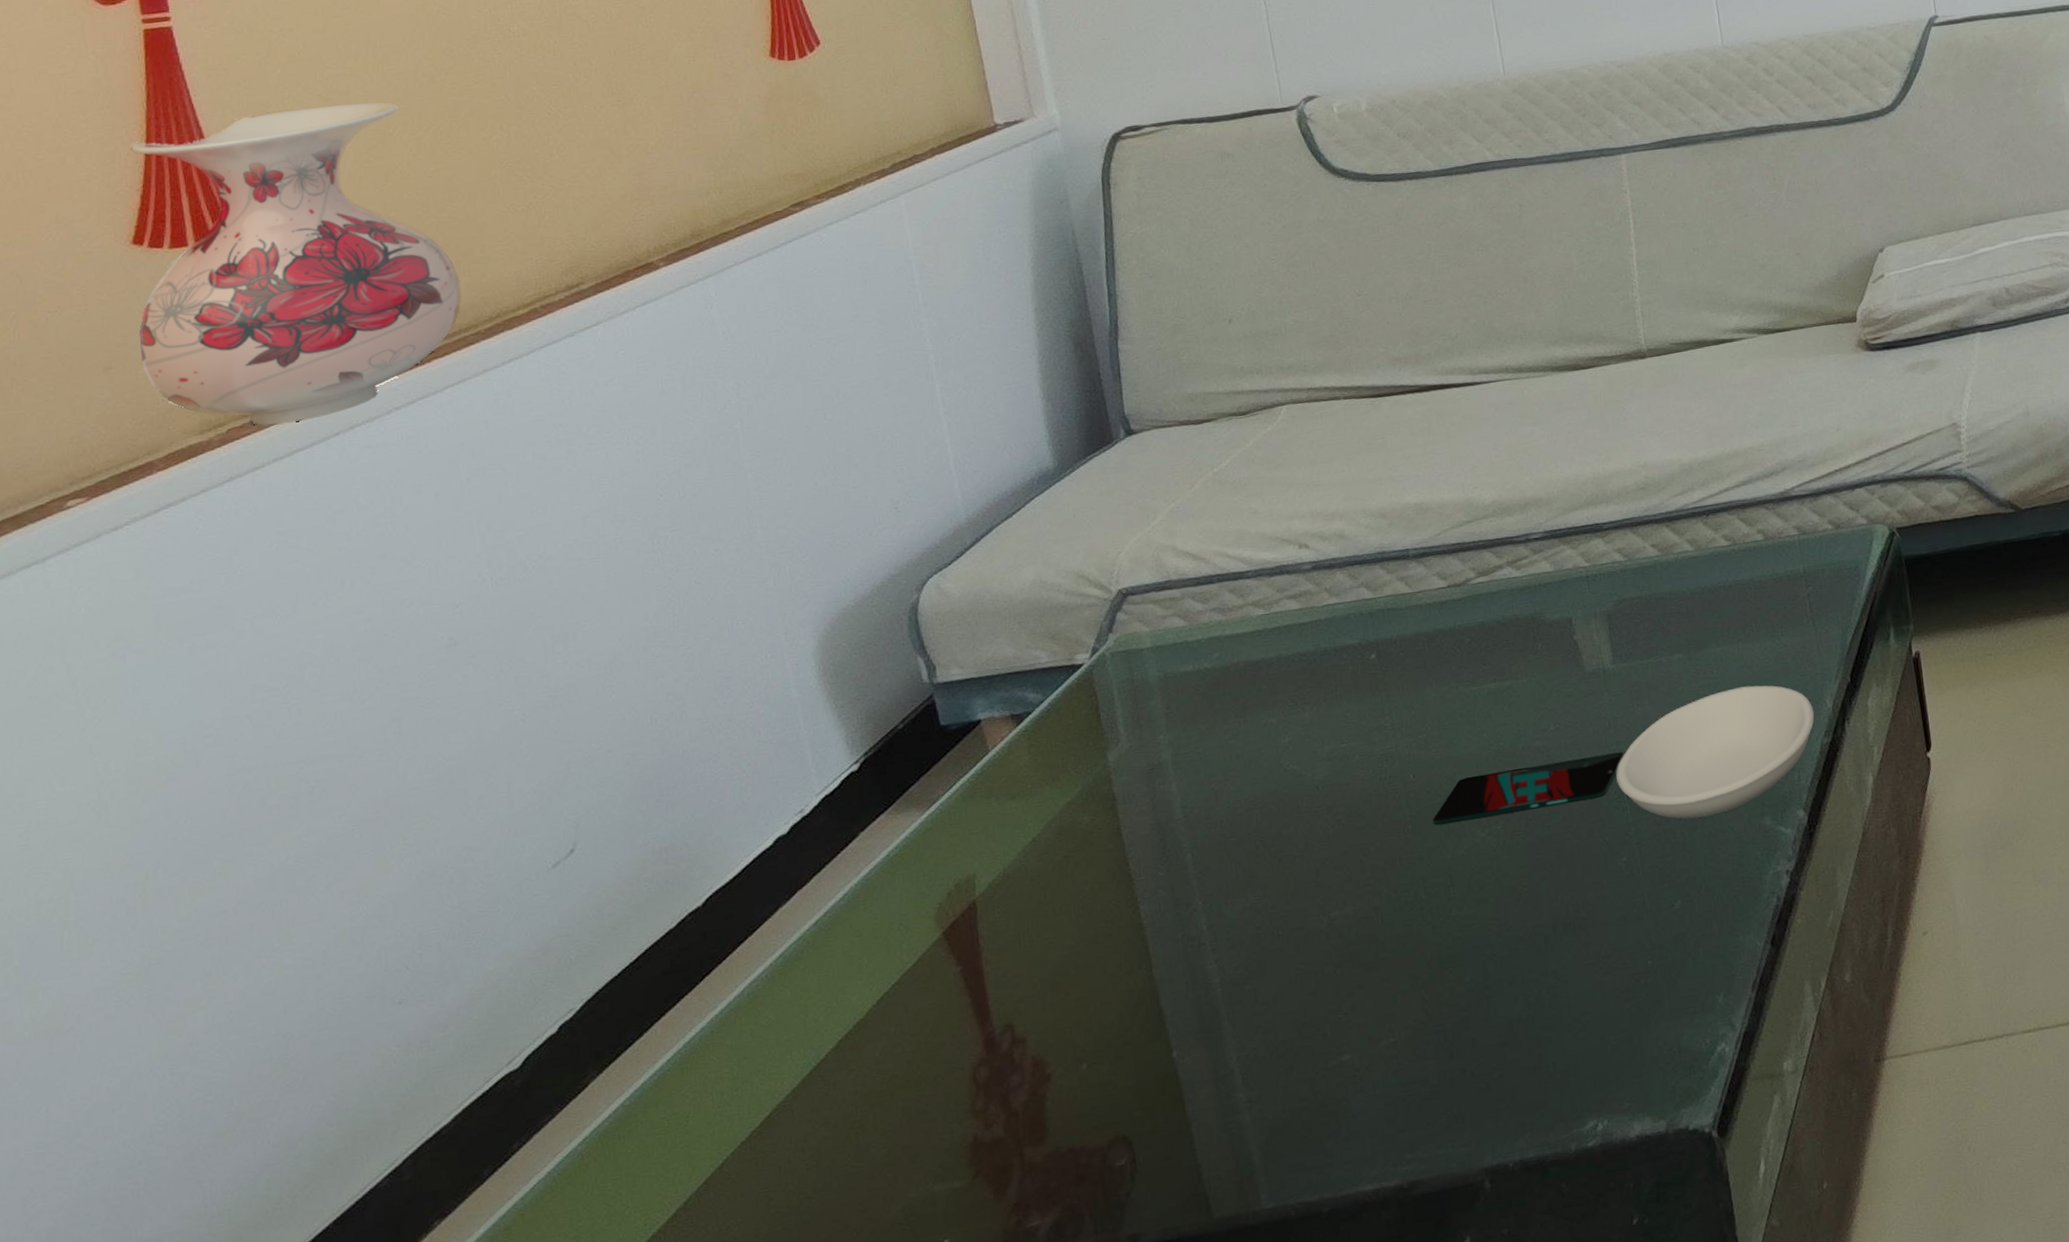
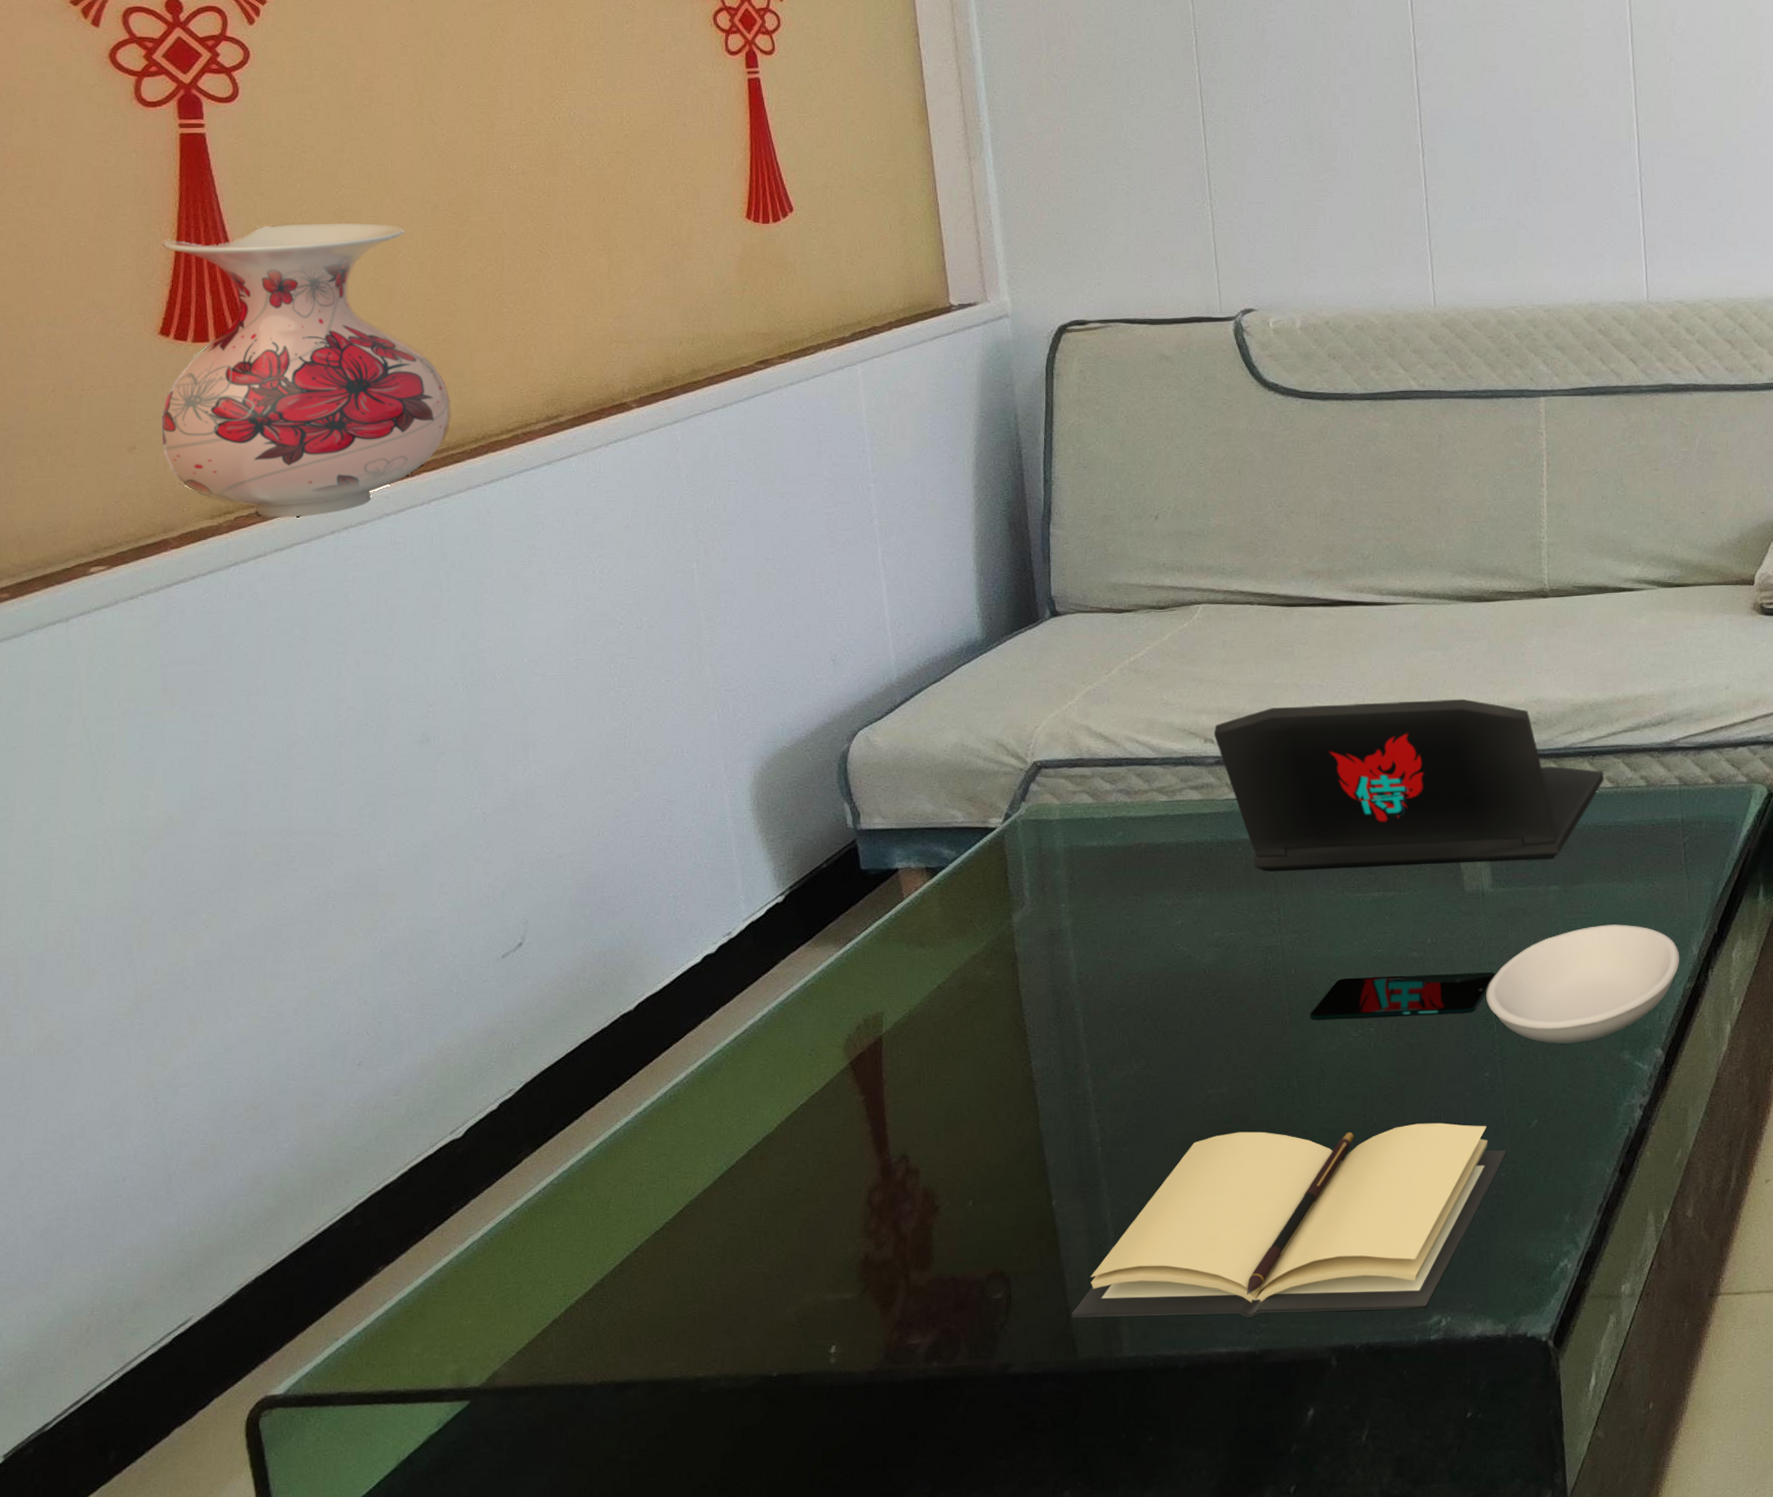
book: none [1202,913,1651,1175] -> present [1071,1123,1506,1317]
laptop: none [1307,472,1720,676] -> present [1213,699,1604,872]

